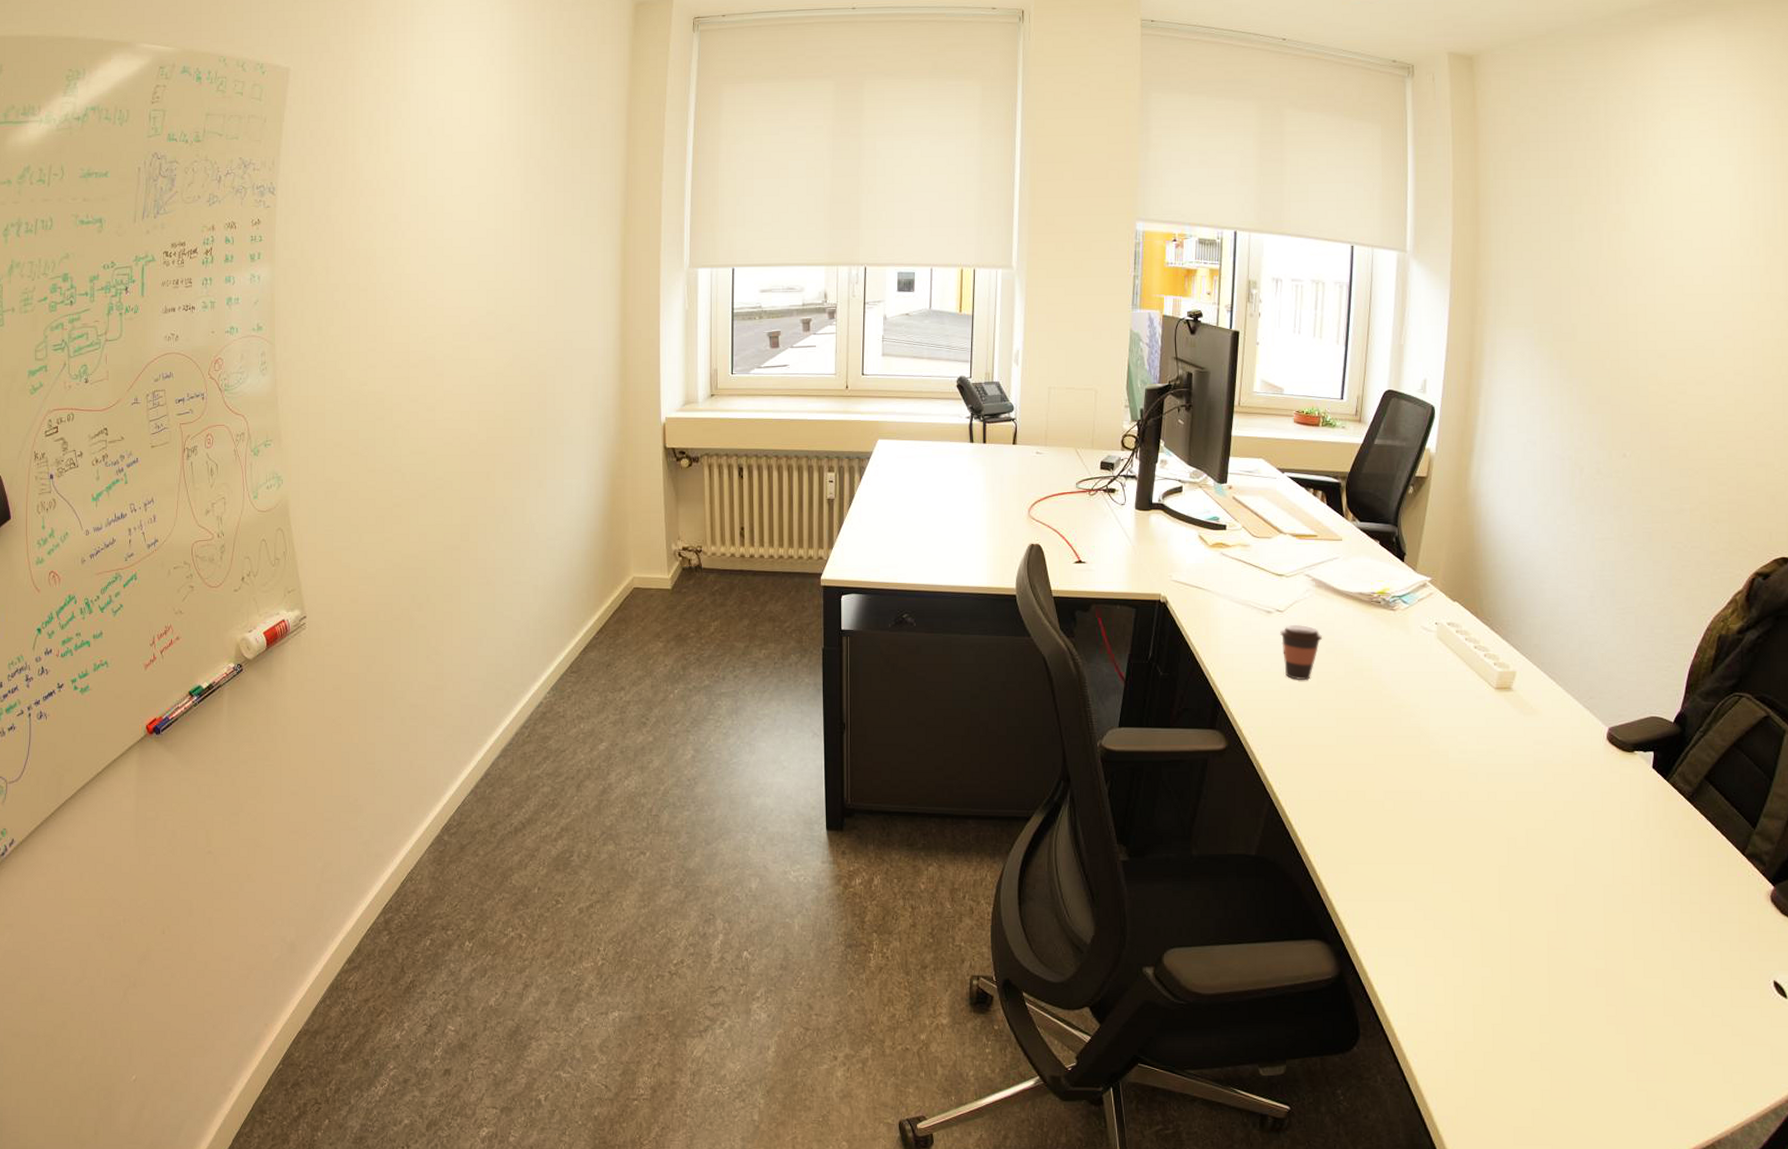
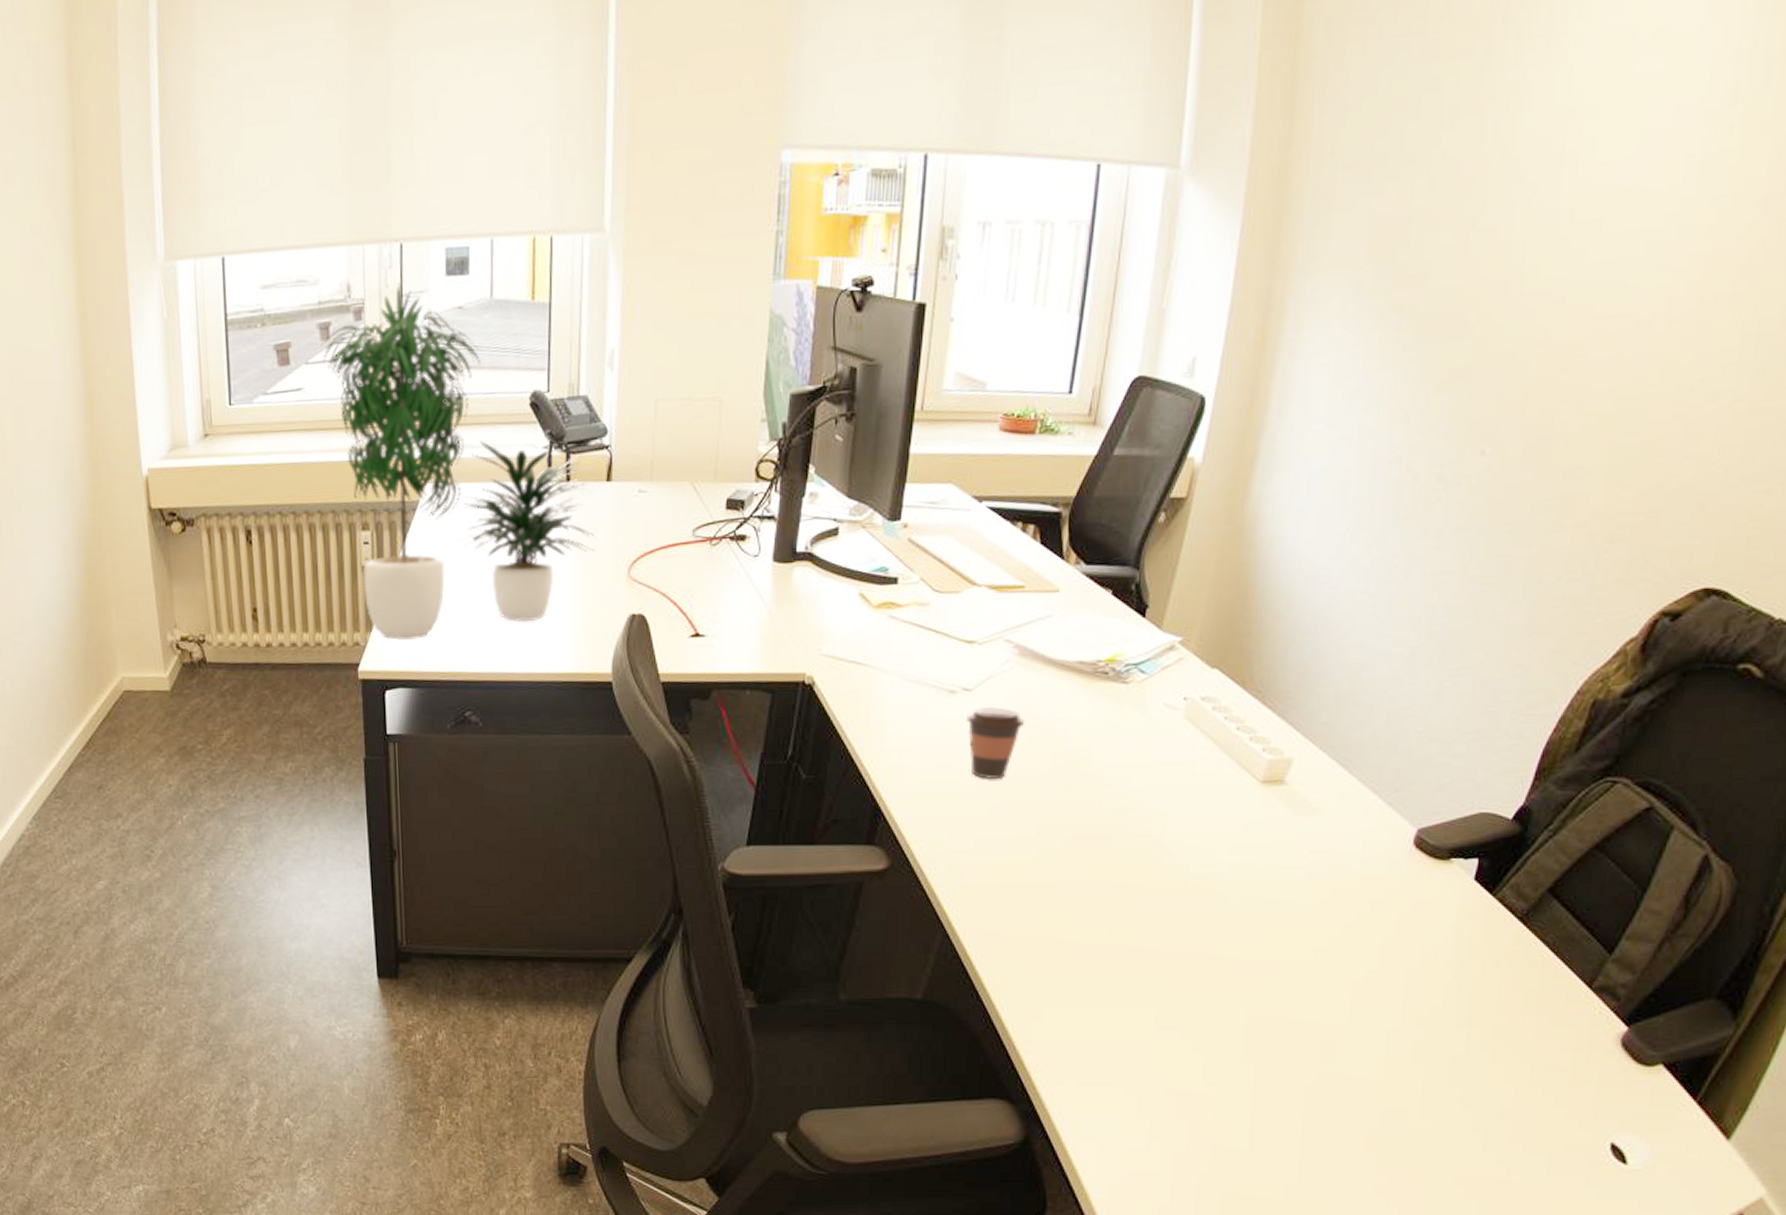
potted plant: none [803,294,1005,557] -> present [320,282,597,641]

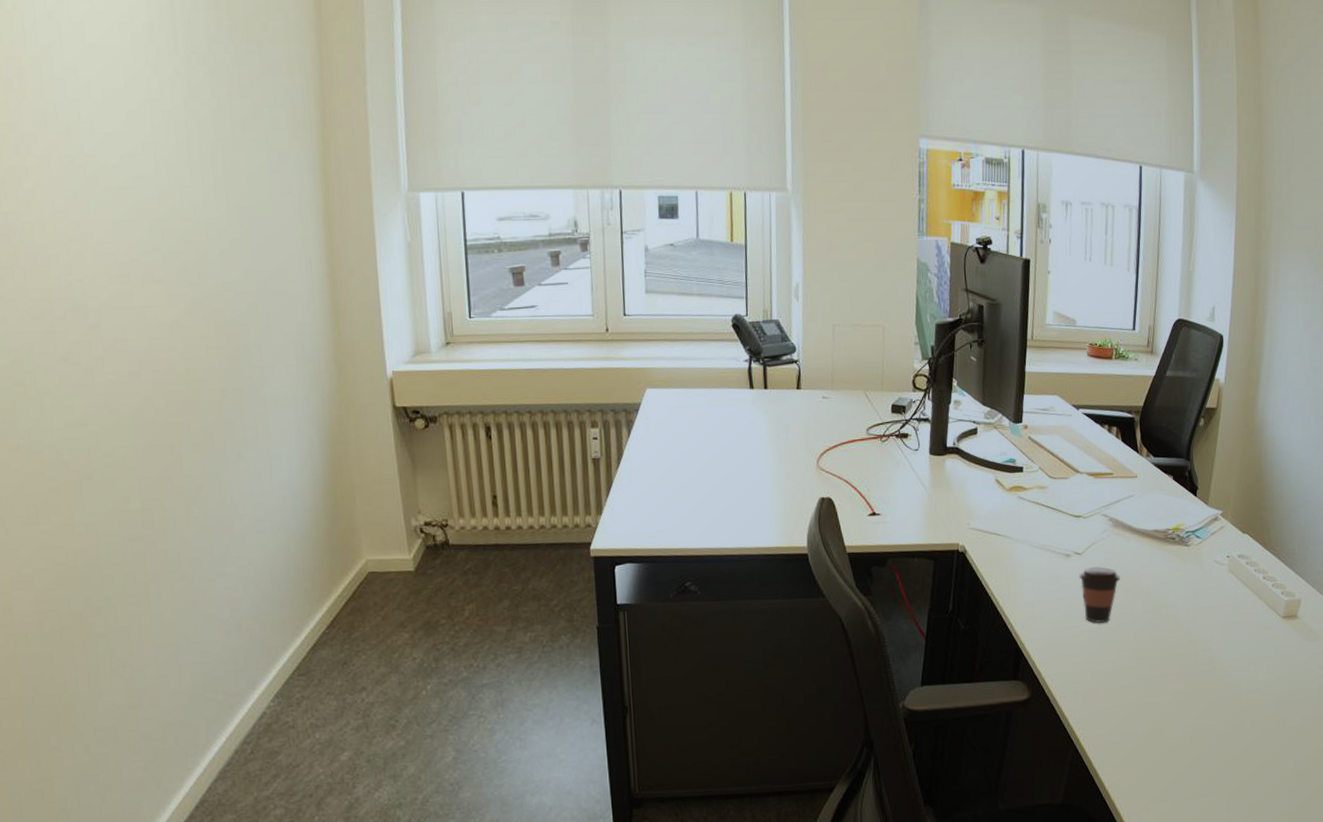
potted plant: present [320,282,597,641] -> none [551,222,790,523]

